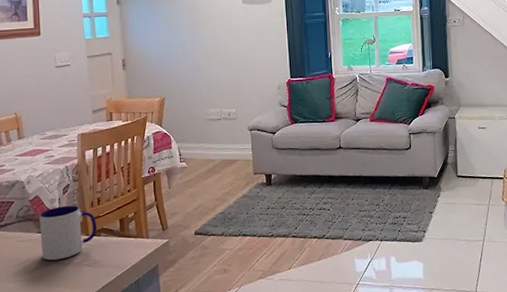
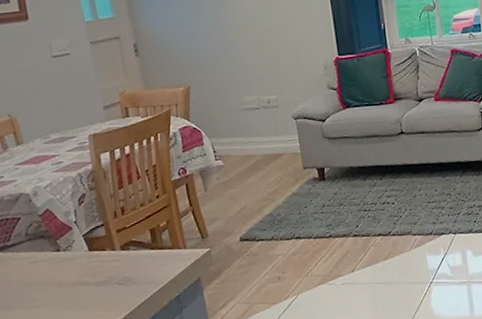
mug: present [39,205,97,261] -> none [53,217,125,282]

